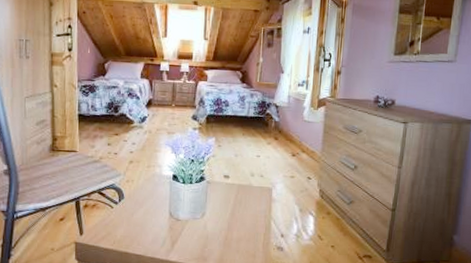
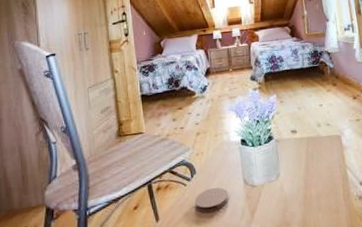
coaster: none [119,214,152,236] -> present [194,187,229,213]

